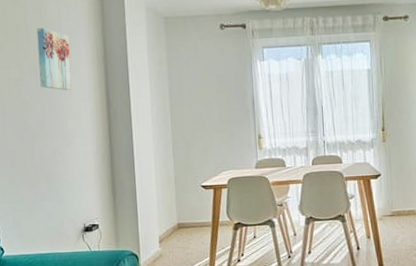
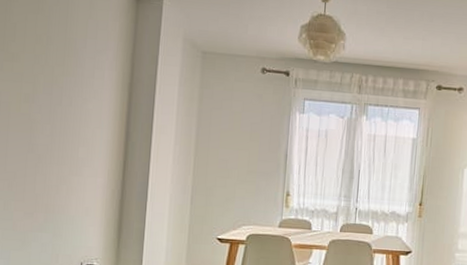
wall art: present [36,27,72,91] -> none [54,42,93,116]

